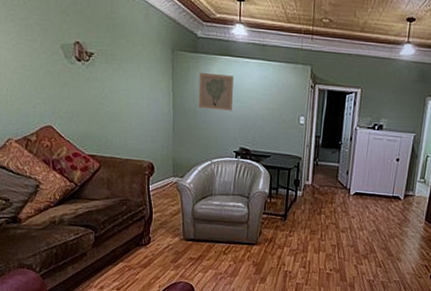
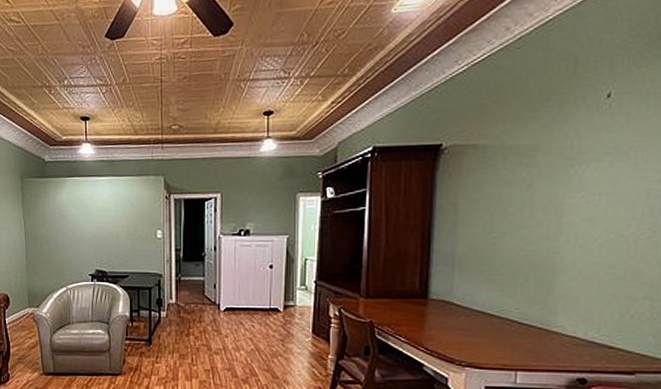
wall art: present [198,72,234,111] -> none [49,196,86,233]

